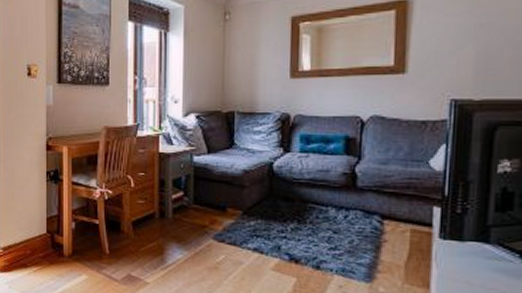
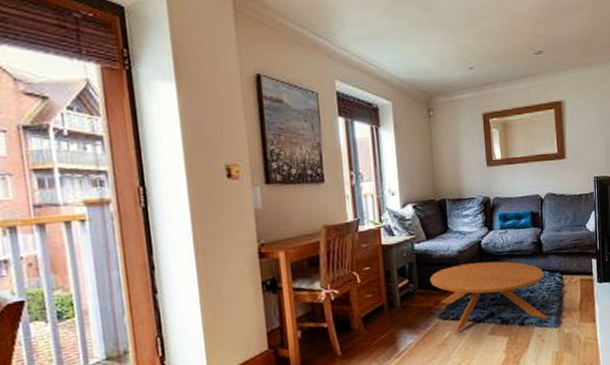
coffee table: none [206,185,357,270] -> present [429,261,549,332]

